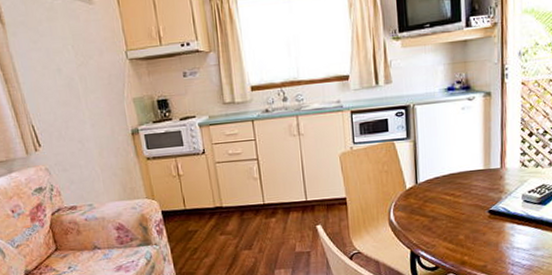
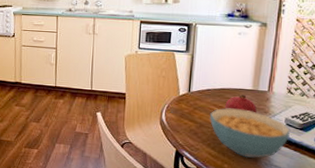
cereal bowl: none [442,193,529,246] -> present [209,108,291,158]
fruit: none [457,176,491,197] -> present [225,94,257,113]

